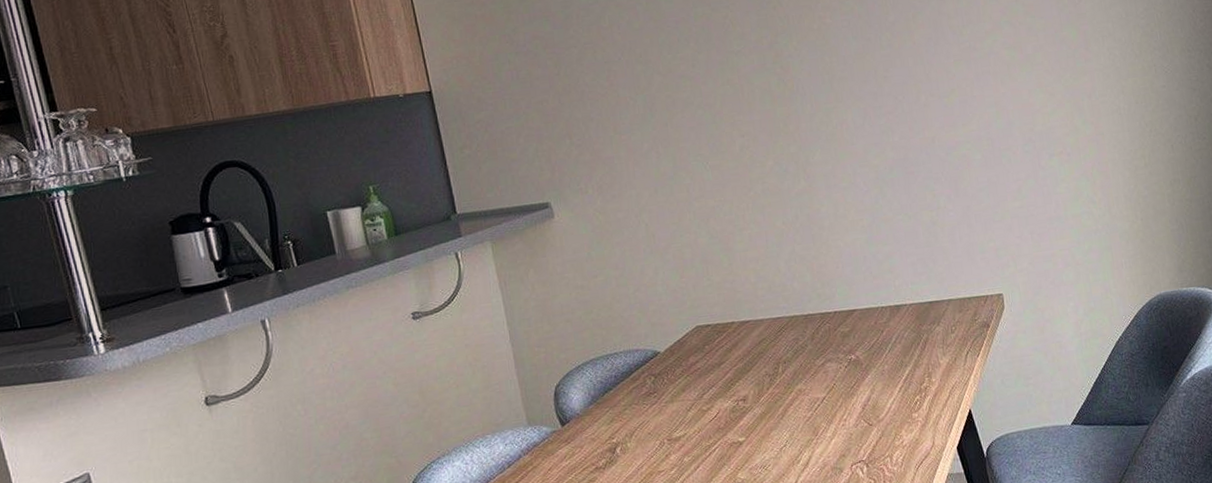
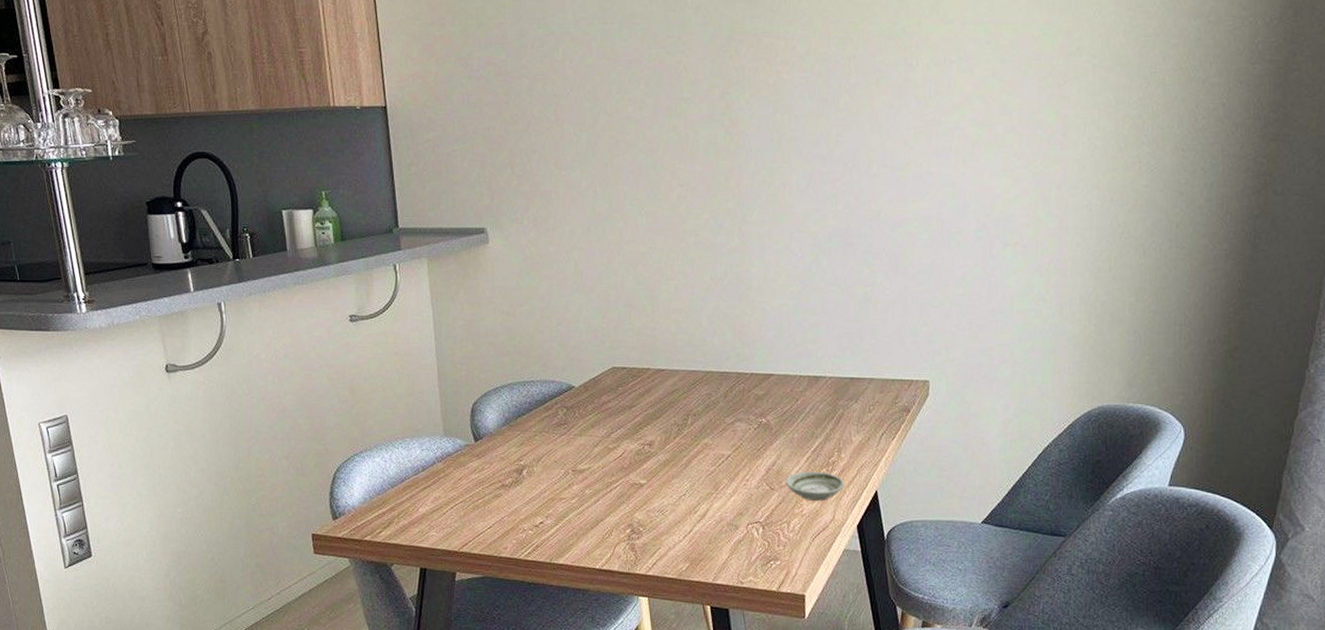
saucer: none [881,399,940,430] -> present [785,471,845,501]

